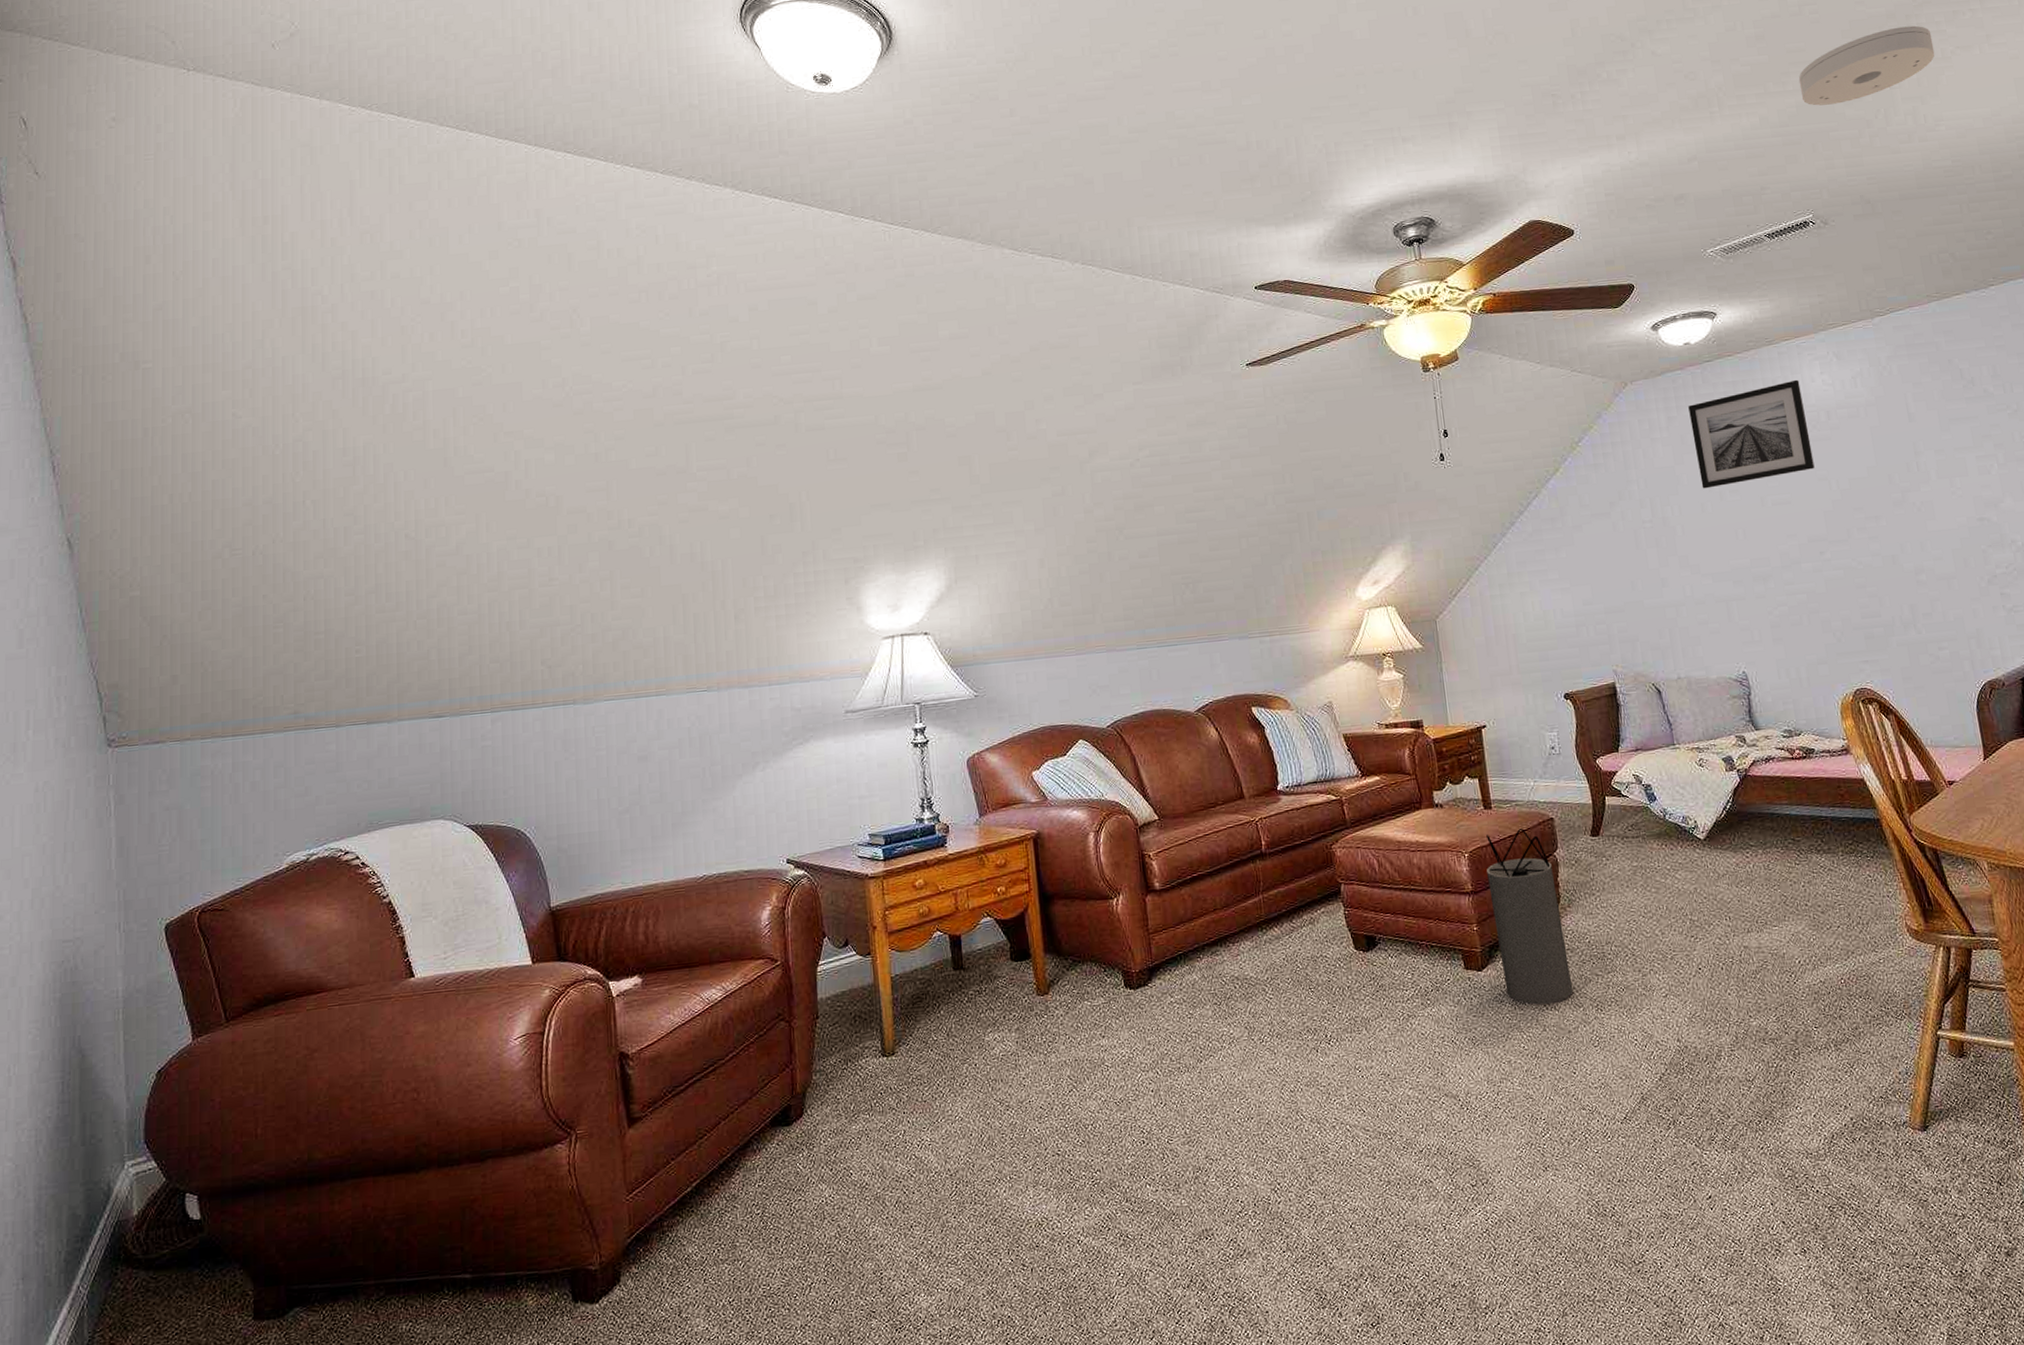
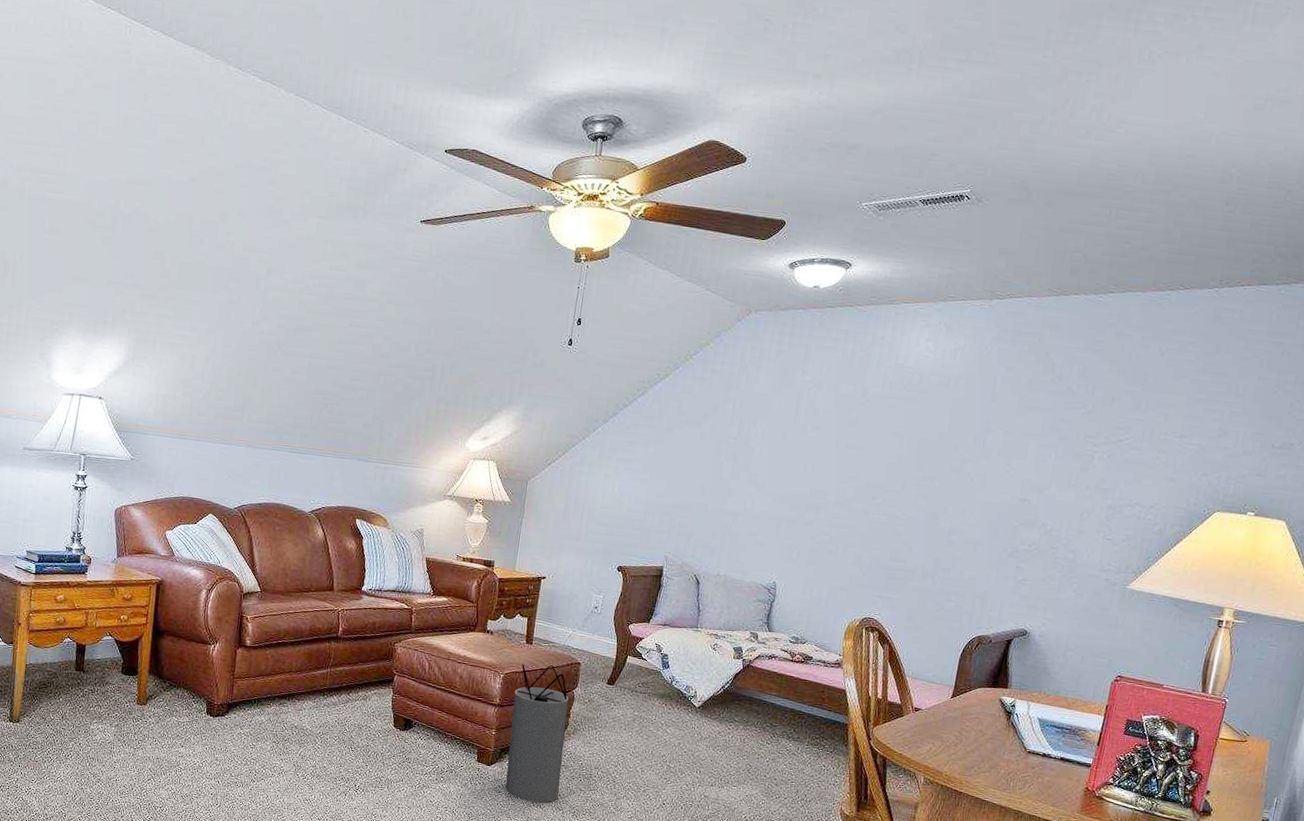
wall art: present [1688,379,1815,489] -> none [789,340,906,424]
smoke detector: present [1798,25,1935,106] -> none [1000,19,1147,86]

